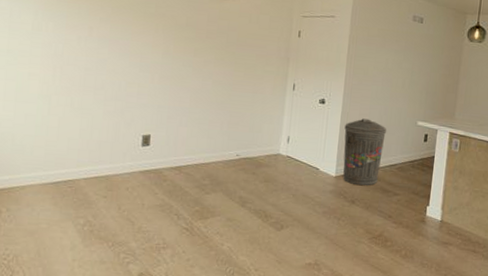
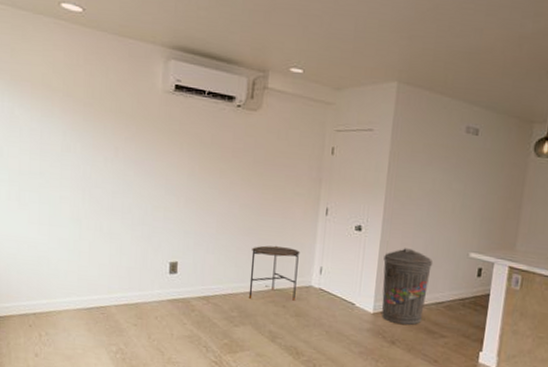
side table: none [220,117,270,168] -> present [248,245,300,301]

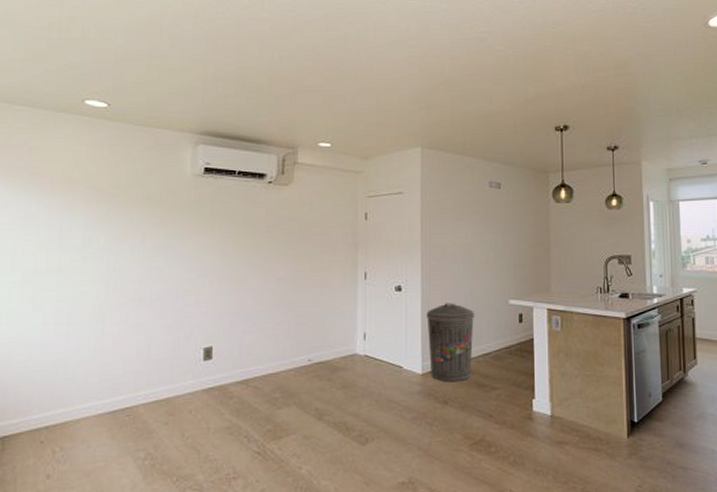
side table: present [248,245,300,301] -> none [291,316,342,376]

